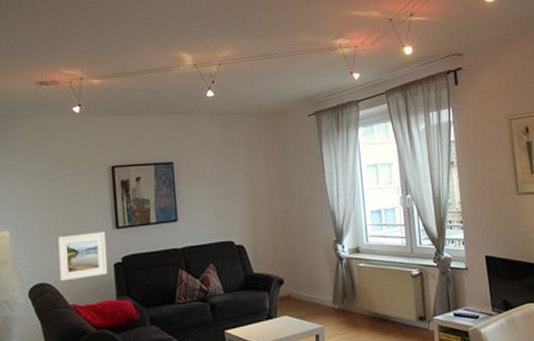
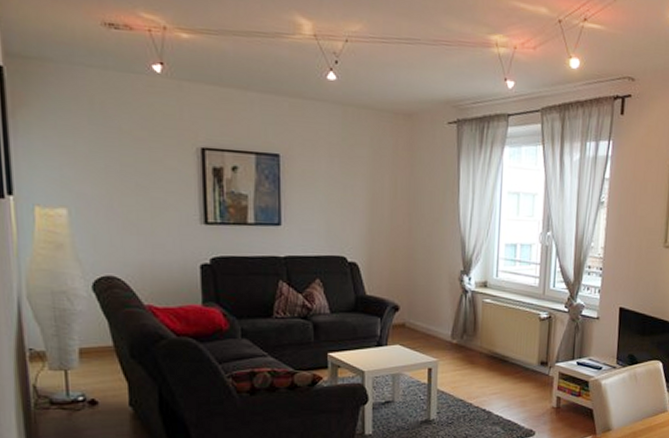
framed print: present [58,231,108,282] -> none [131,224,193,278]

